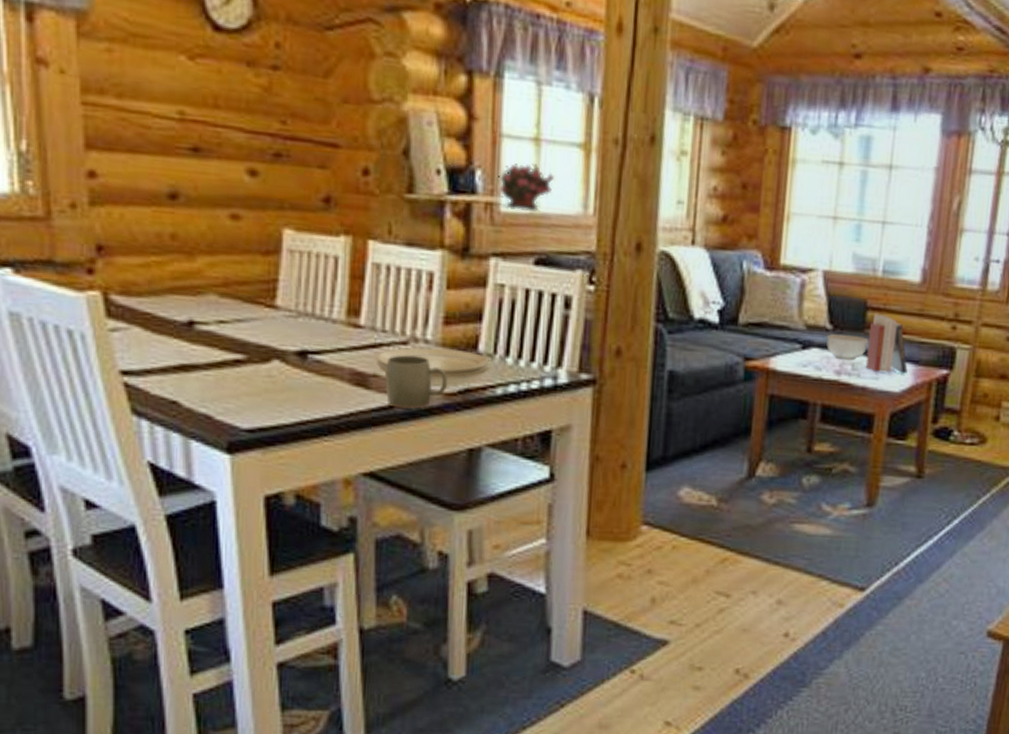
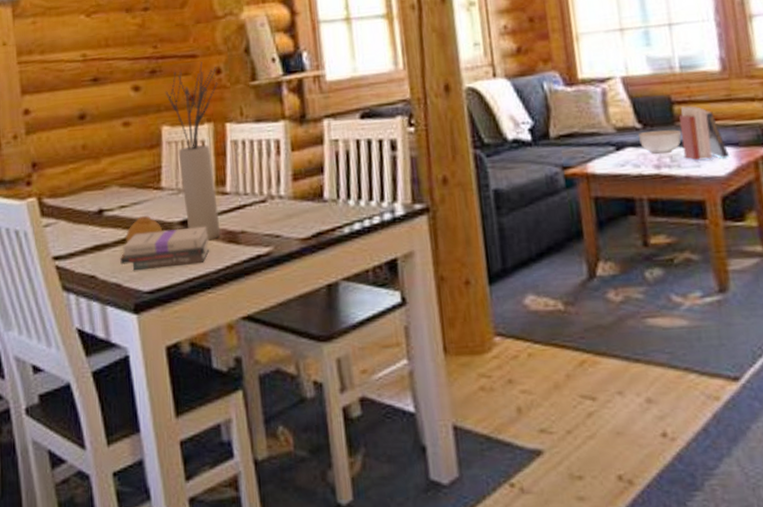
books: none [213,358,332,406] -> present [120,226,209,271]
fruit: none [223,337,273,368] -> present [126,215,163,243]
vase: none [291,154,364,380] -> present [165,61,221,241]
plate: present [377,347,489,386] -> none [242,200,335,233]
mug: present [385,355,447,409] -> none [250,210,302,257]
potted flower: present [498,163,554,212] -> none [321,38,366,78]

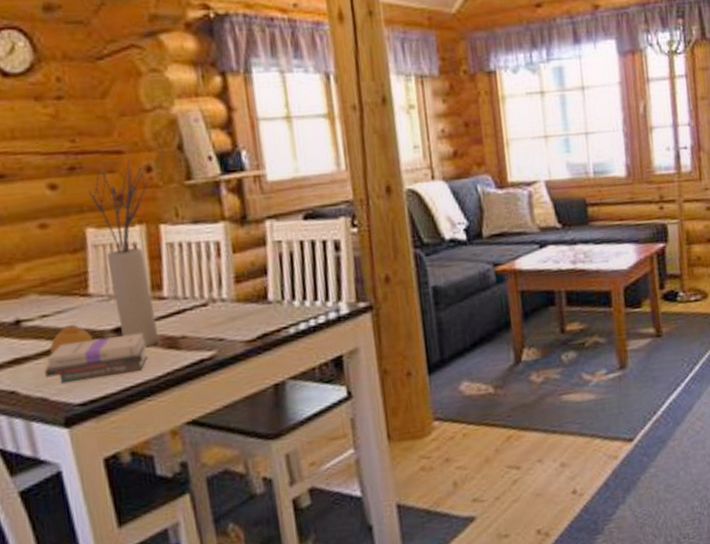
bowl: present [637,129,682,155] -> none [558,229,594,252]
books: present [679,106,729,162] -> none [592,207,631,258]

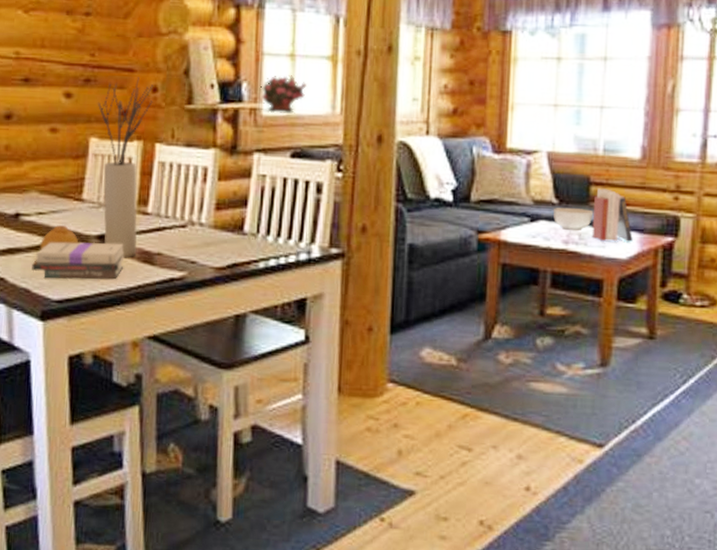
potted flower: none [261,137,308,178] -> present [261,75,307,114]
bowl: none [558,229,594,252] -> present [553,207,594,232]
books: none [592,207,631,258] -> present [591,188,633,243]

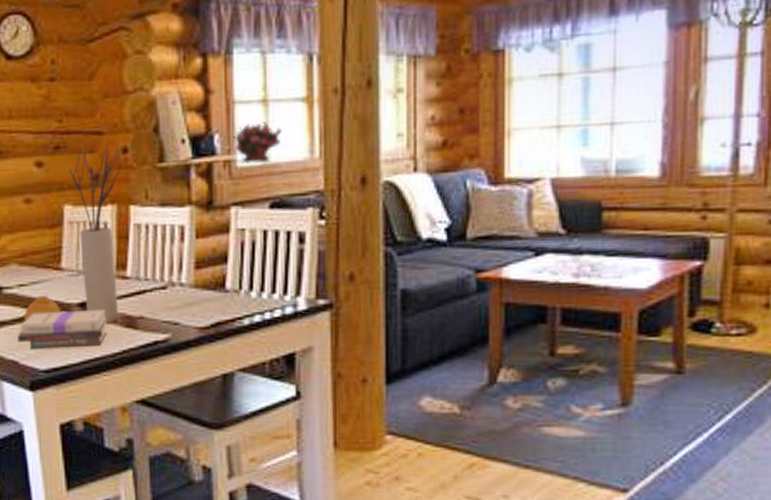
bowl: present [553,207,594,232] -> none [560,237,607,263]
books: present [591,188,633,243] -> none [606,213,654,273]

